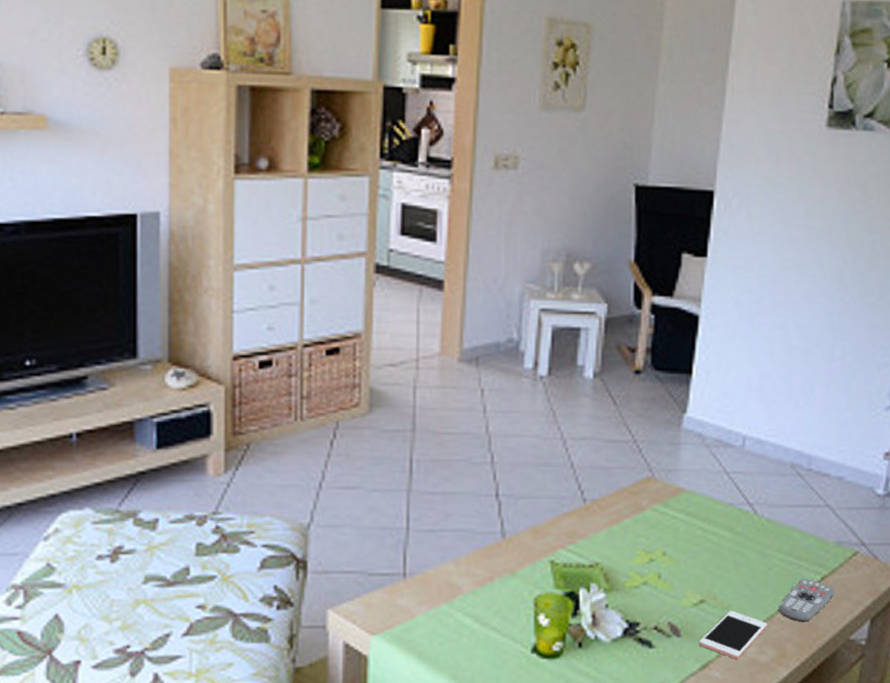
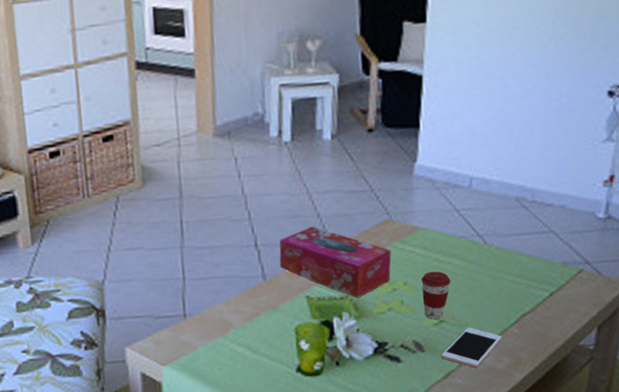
tissue box: none [522,478,651,567] -> present [279,226,391,298]
coffee cup: none [682,542,716,599] -> present [421,271,452,319]
remote control: present [778,578,836,622] -> none [511,295,564,333]

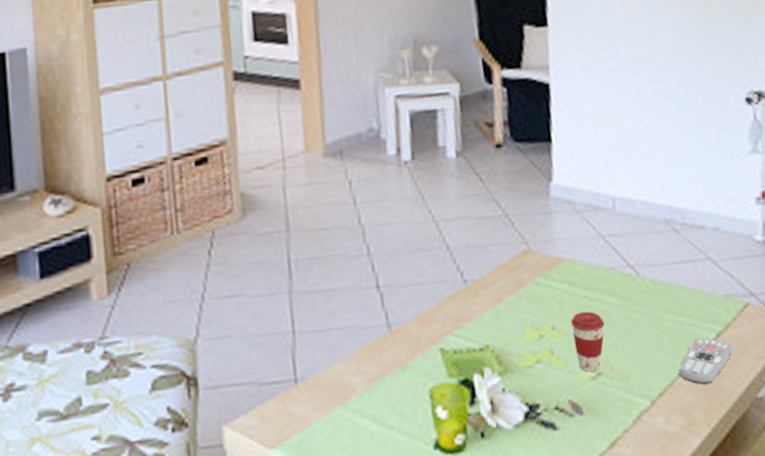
tissue box: present [279,226,391,298] -> none [405,261,536,349]
cell phone: present [441,327,502,368] -> none [603,380,671,433]
remote control: none [511,295,564,333] -> present [678,337,734,385]

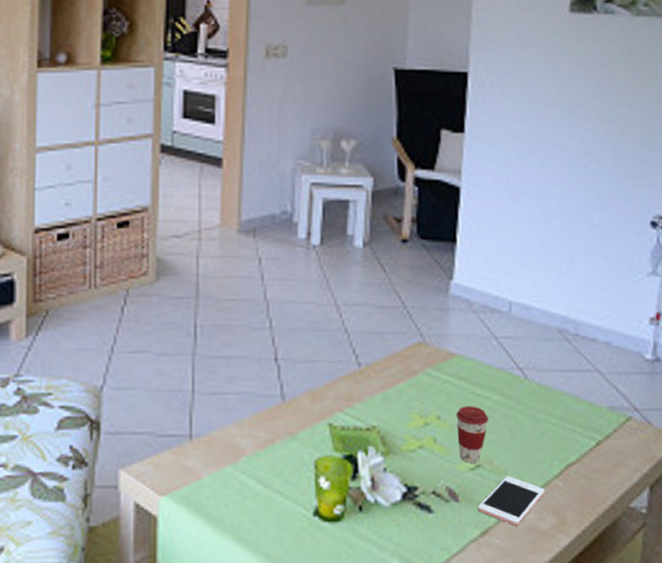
cell phone: none [603,380,671,433] -> present [477,476,545,526]
remote control: present [678,337,734,385] -> none [555,443,612,488]

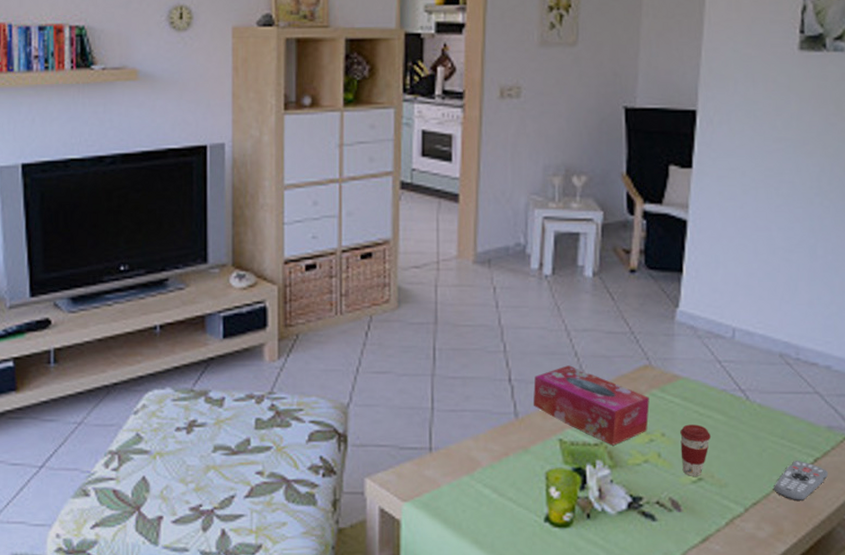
tissue box: none [300,343,424,430] -> present [533,365,650,446]
cell phone: present [477,476,545,526] -> none [698,488,764,534]
remote control: none [555,443,612,488] -> present [774,460,829,501]

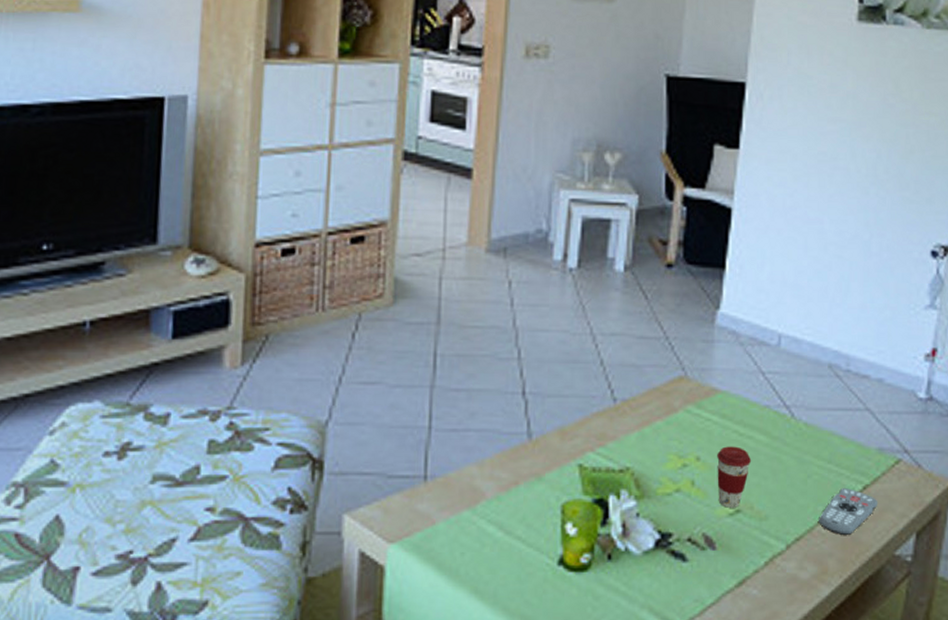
tissue box: present [533,365,650,446] -> none [549,376,684,472]

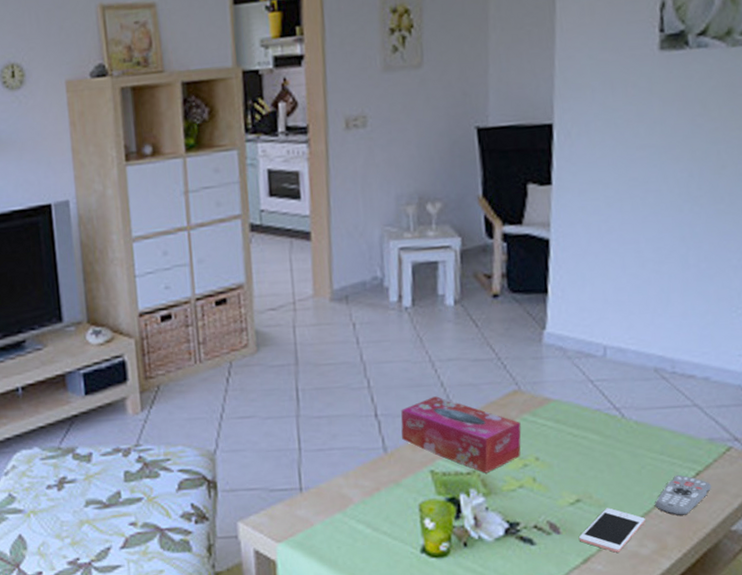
tissue box: none [549,376,684,472] -> present [401,396,521,473]
coffee cup: present [717,446,752,508] -> none [554,446,588,498]
cell phone: none [735,521,807,575] -> present [578,508,645,553]

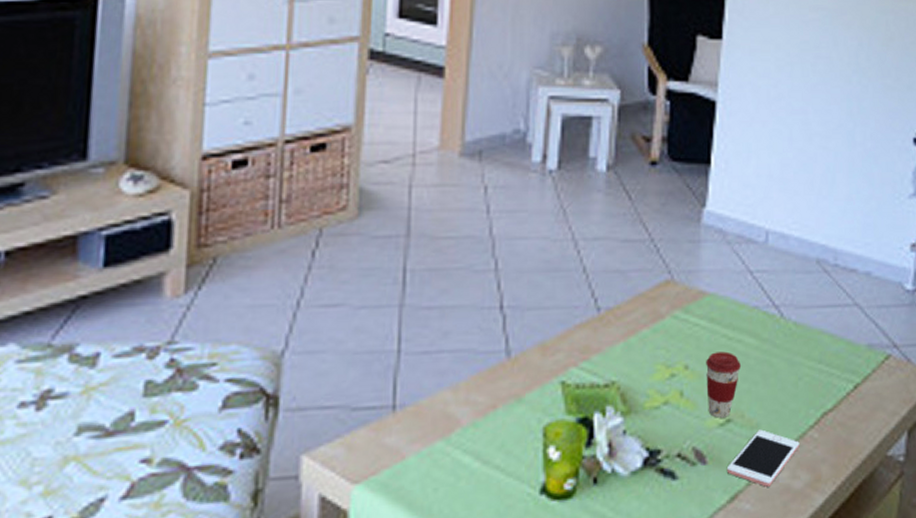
tissue box: present [401,396,521,473] -> none [529,284,671,386]
coffee cup: none [554,446,588,498] -> present [706,351,742,418]
remote control: present [655,474,712,516] -> none [811,387,870,439]

